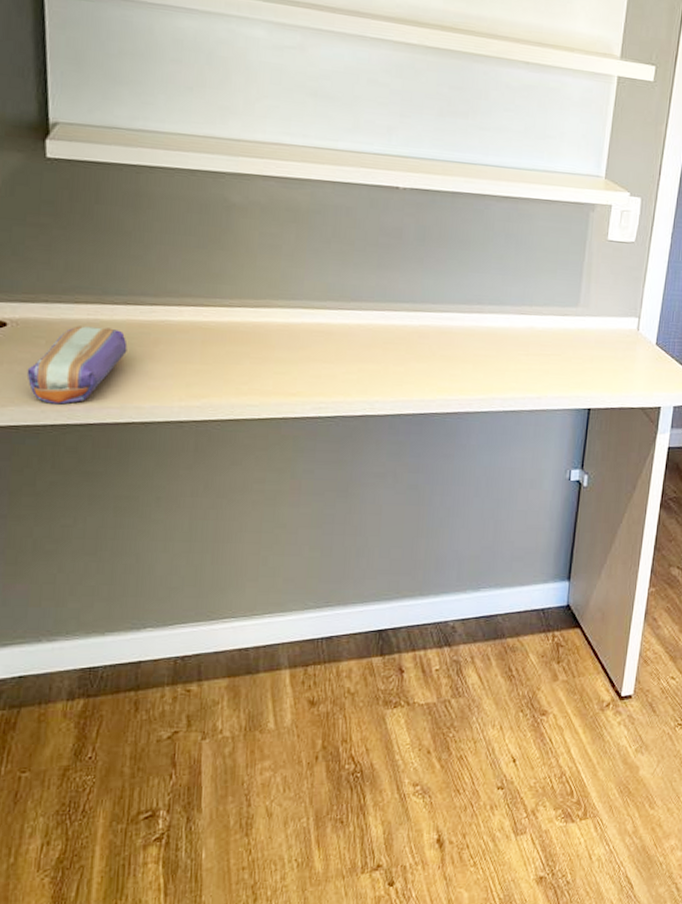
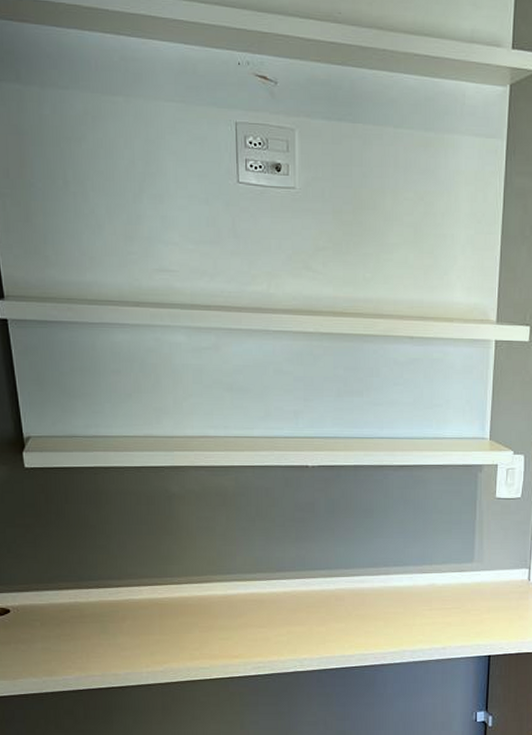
pencil case: present [26,326,128,405] -> none [29,608,102,675]

